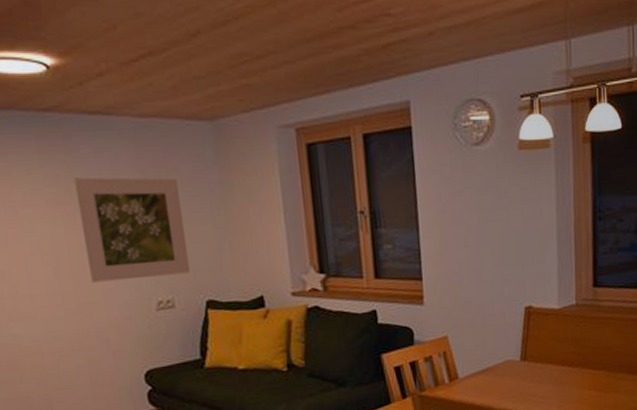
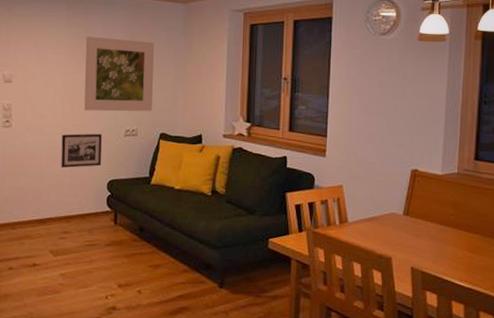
picture frame: none [65,310,132,363] -> present [61,133,102,168]

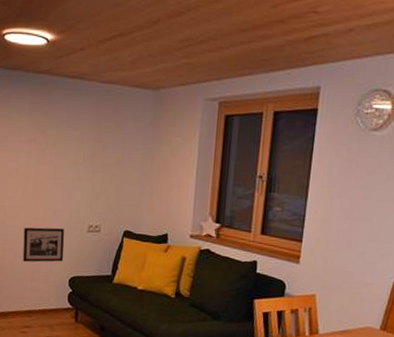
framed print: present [84,36,154,112] -> none [47,124,121,207]

